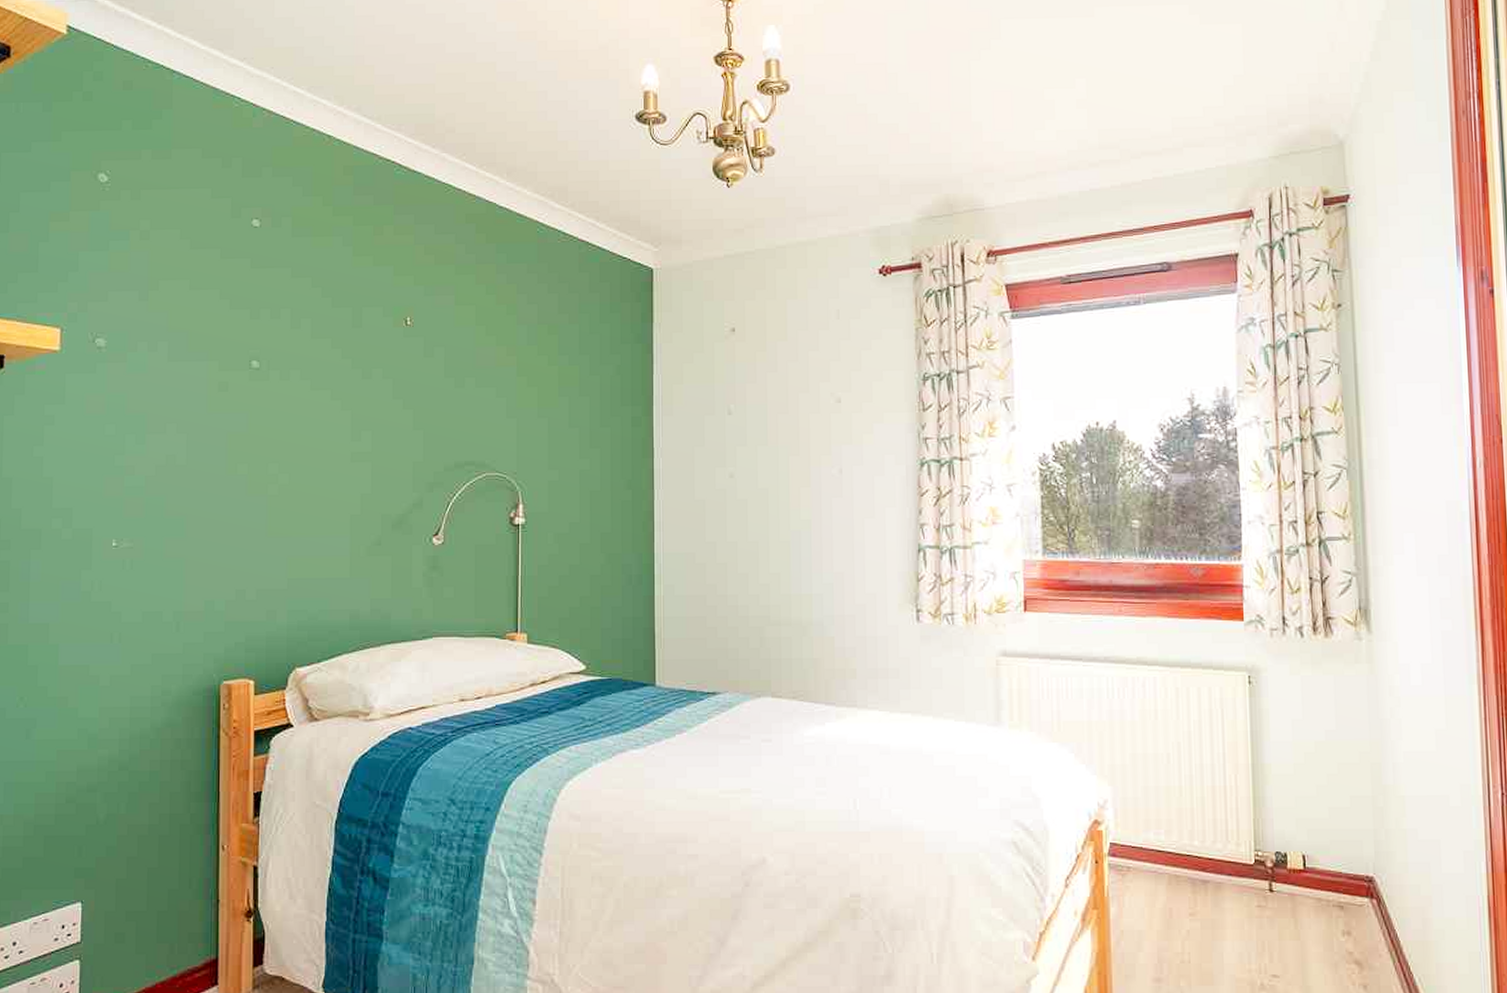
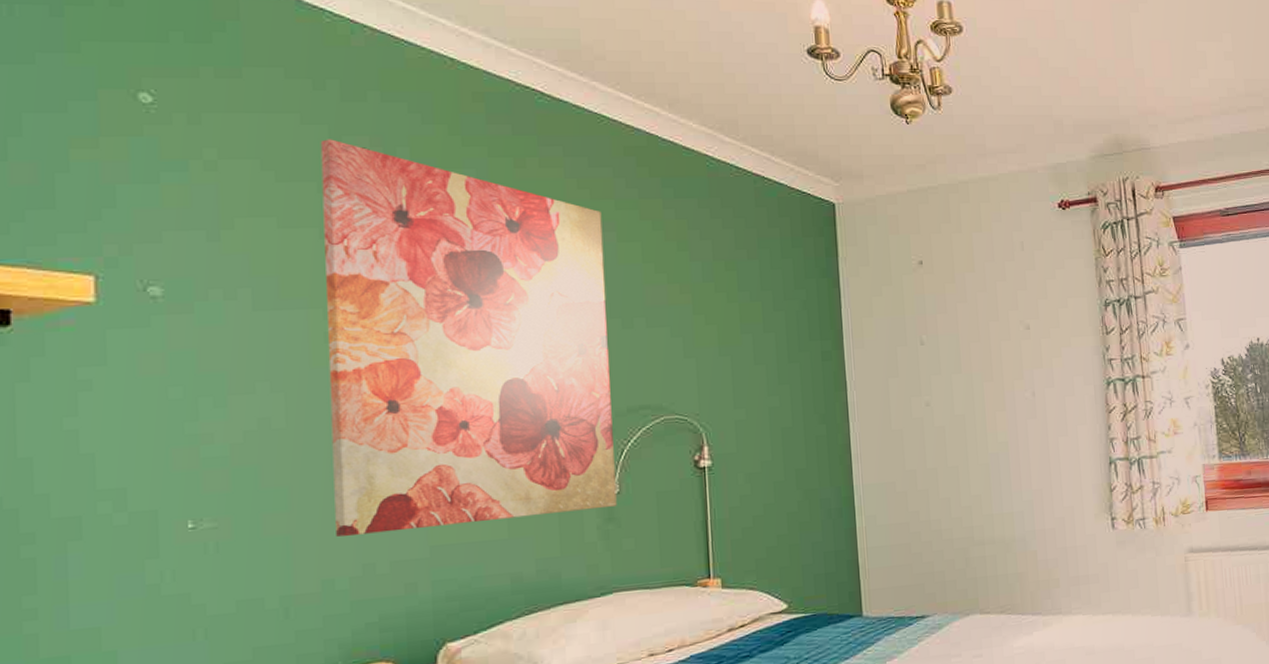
wall art: none [218,211,443,563] -> present [320,139,617,537]

